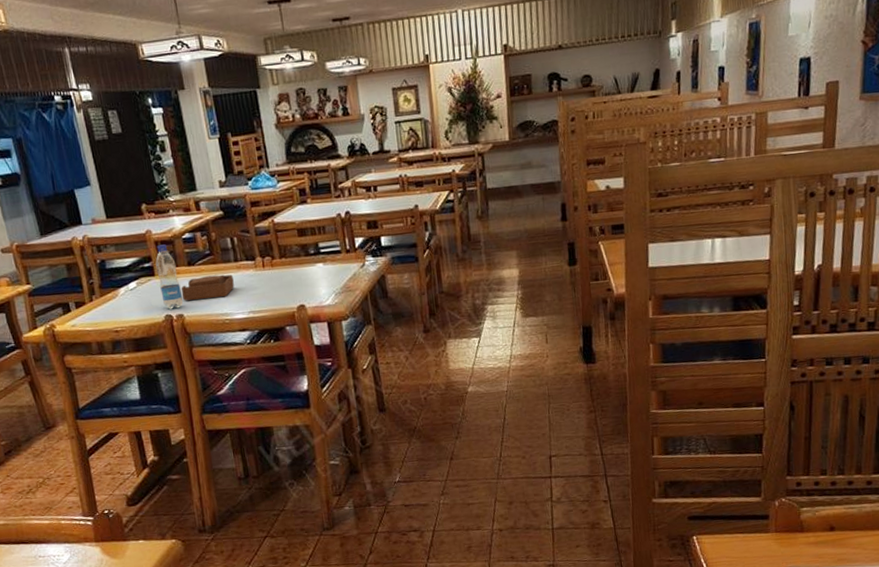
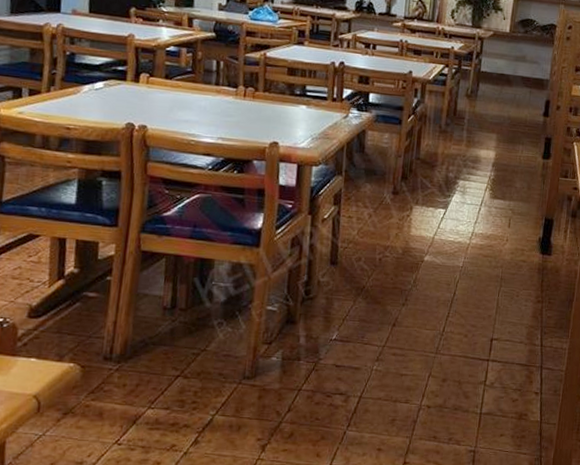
bottle: present [155,244,183,310] -> none [127,51,153,119]
napkin holder: present [181,274,234,301] -> none [150,92,210,118]

